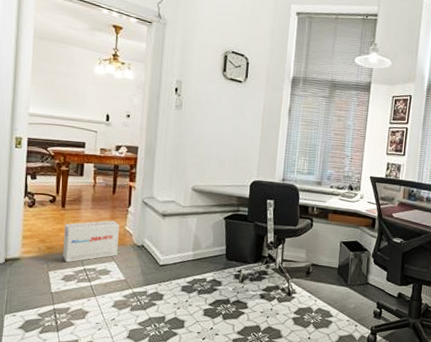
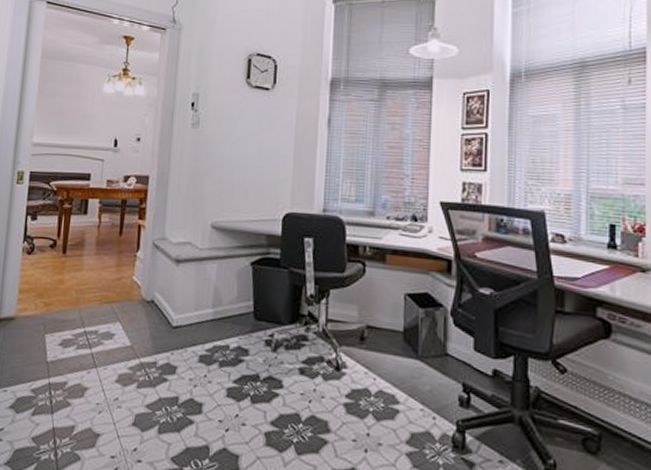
cardboard box: present [63,220,119,263] -> none [61,268,126,323]

